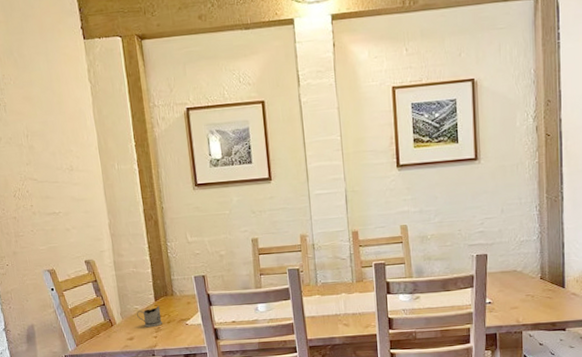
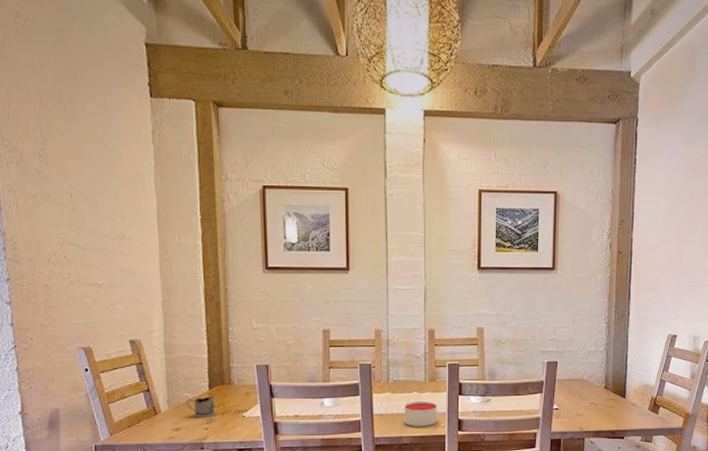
candle: none [334,302,367,327] -> present [404,401,437,427]

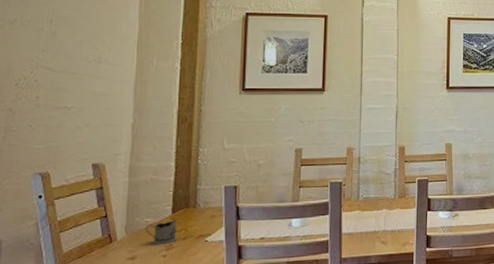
candle: present [404,401,437,427] -> none [373,218,406,245]

